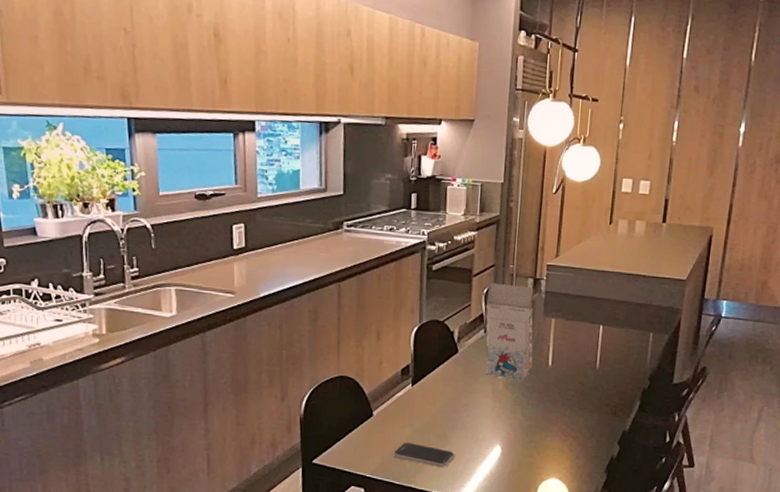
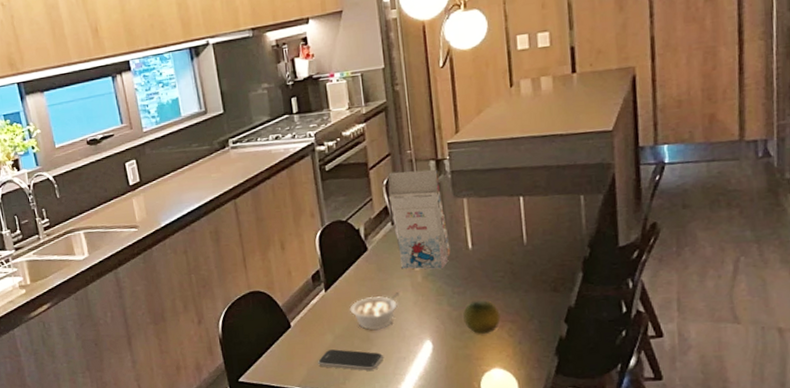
legume: none [432,396,481,429] -> present [349,292,400,330]
fruit: none [532,414,565,446] -> present [462,300,501,334]

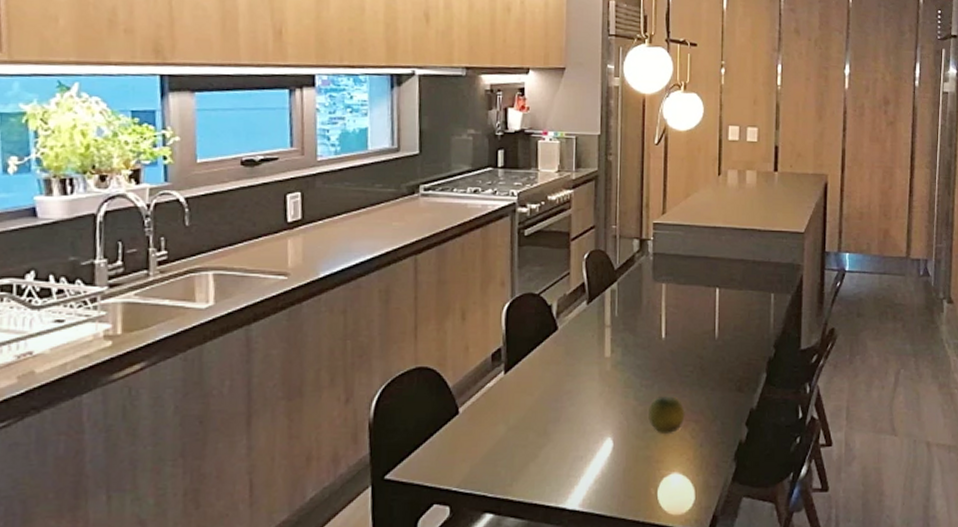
smartphone: present [318,349,383,371] -> none [484,443,559,471]
legume: present [349,292,400,330] -> none [529,381,586,422]
gift box: present [387,170,451,270] -> none [586,246,644,359]

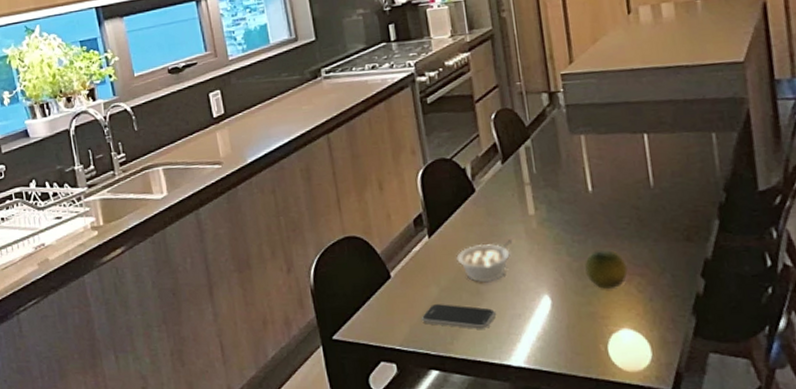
smartphone: none [484,443,559,471] -> present [422,304,496,329]
legume: none [529,381,586,422] -> present [456,240,513,282]

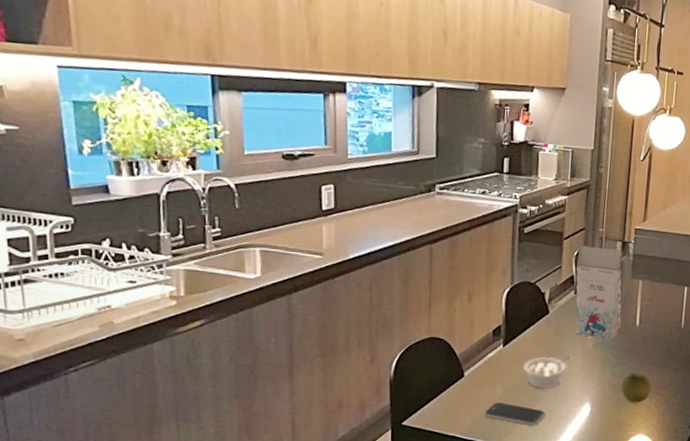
gift box: none [495,103,569,215] -> present [575,245,622,341]

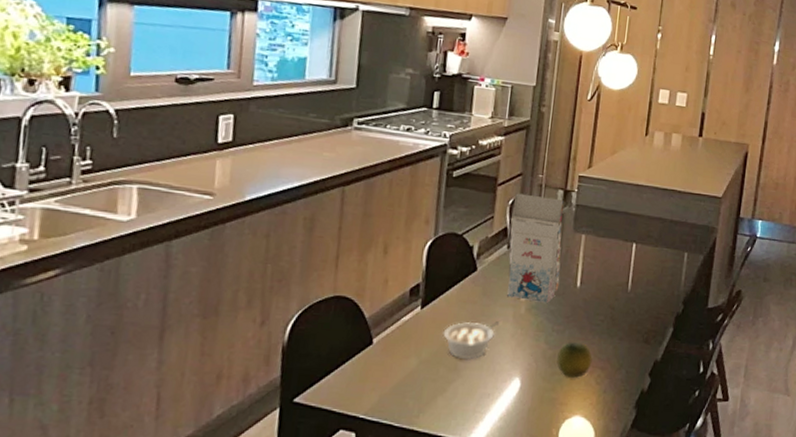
smartphone: present [484,403,545,426] -> none [394,376,467,405]

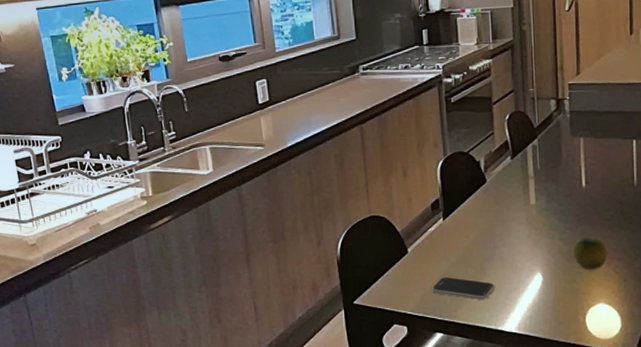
smartphone: none [394,376,467,405] -> present [432,277,495,299]
legume: present [443,321,500,359] -> none [466,225,515,260]
gift box: present [507,193,564,304] -> none [509,108,565,205]

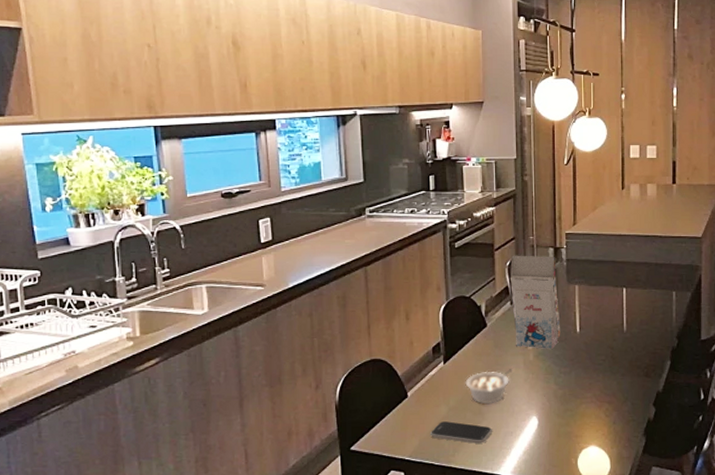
legume: none [466,225,515,260] -> present [465,369,513,404]
gift box: none [509,108,565,205] -> present [509,255,561,350]
fruit: present [572,237,608,270] -> none [566,381,599,413]

